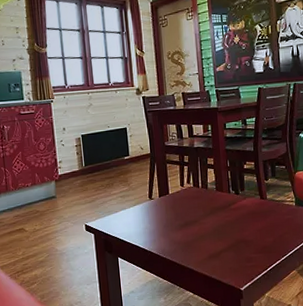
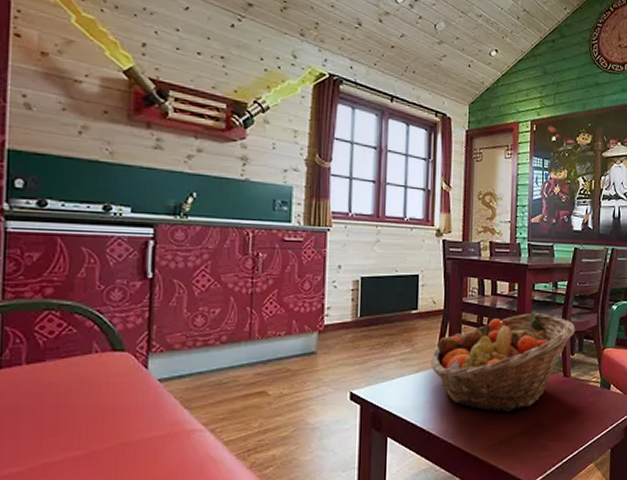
fruit basket: none [145,148,268,232] -> present [431,313,576,412]

